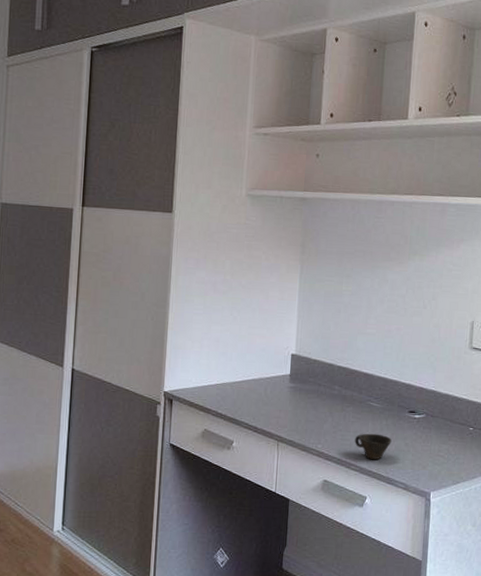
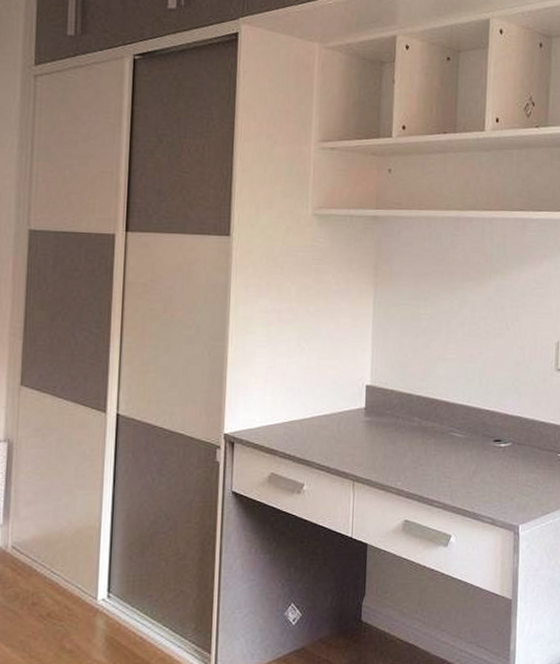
cup: present [354,433,392,459] -> none [437,466,477,494]

